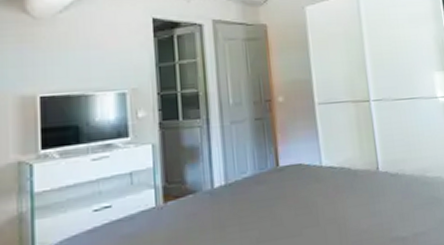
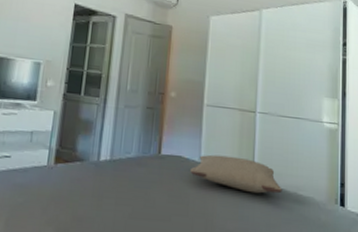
pillow: none [313,151,410,186] -> present [190,154,282,194]

